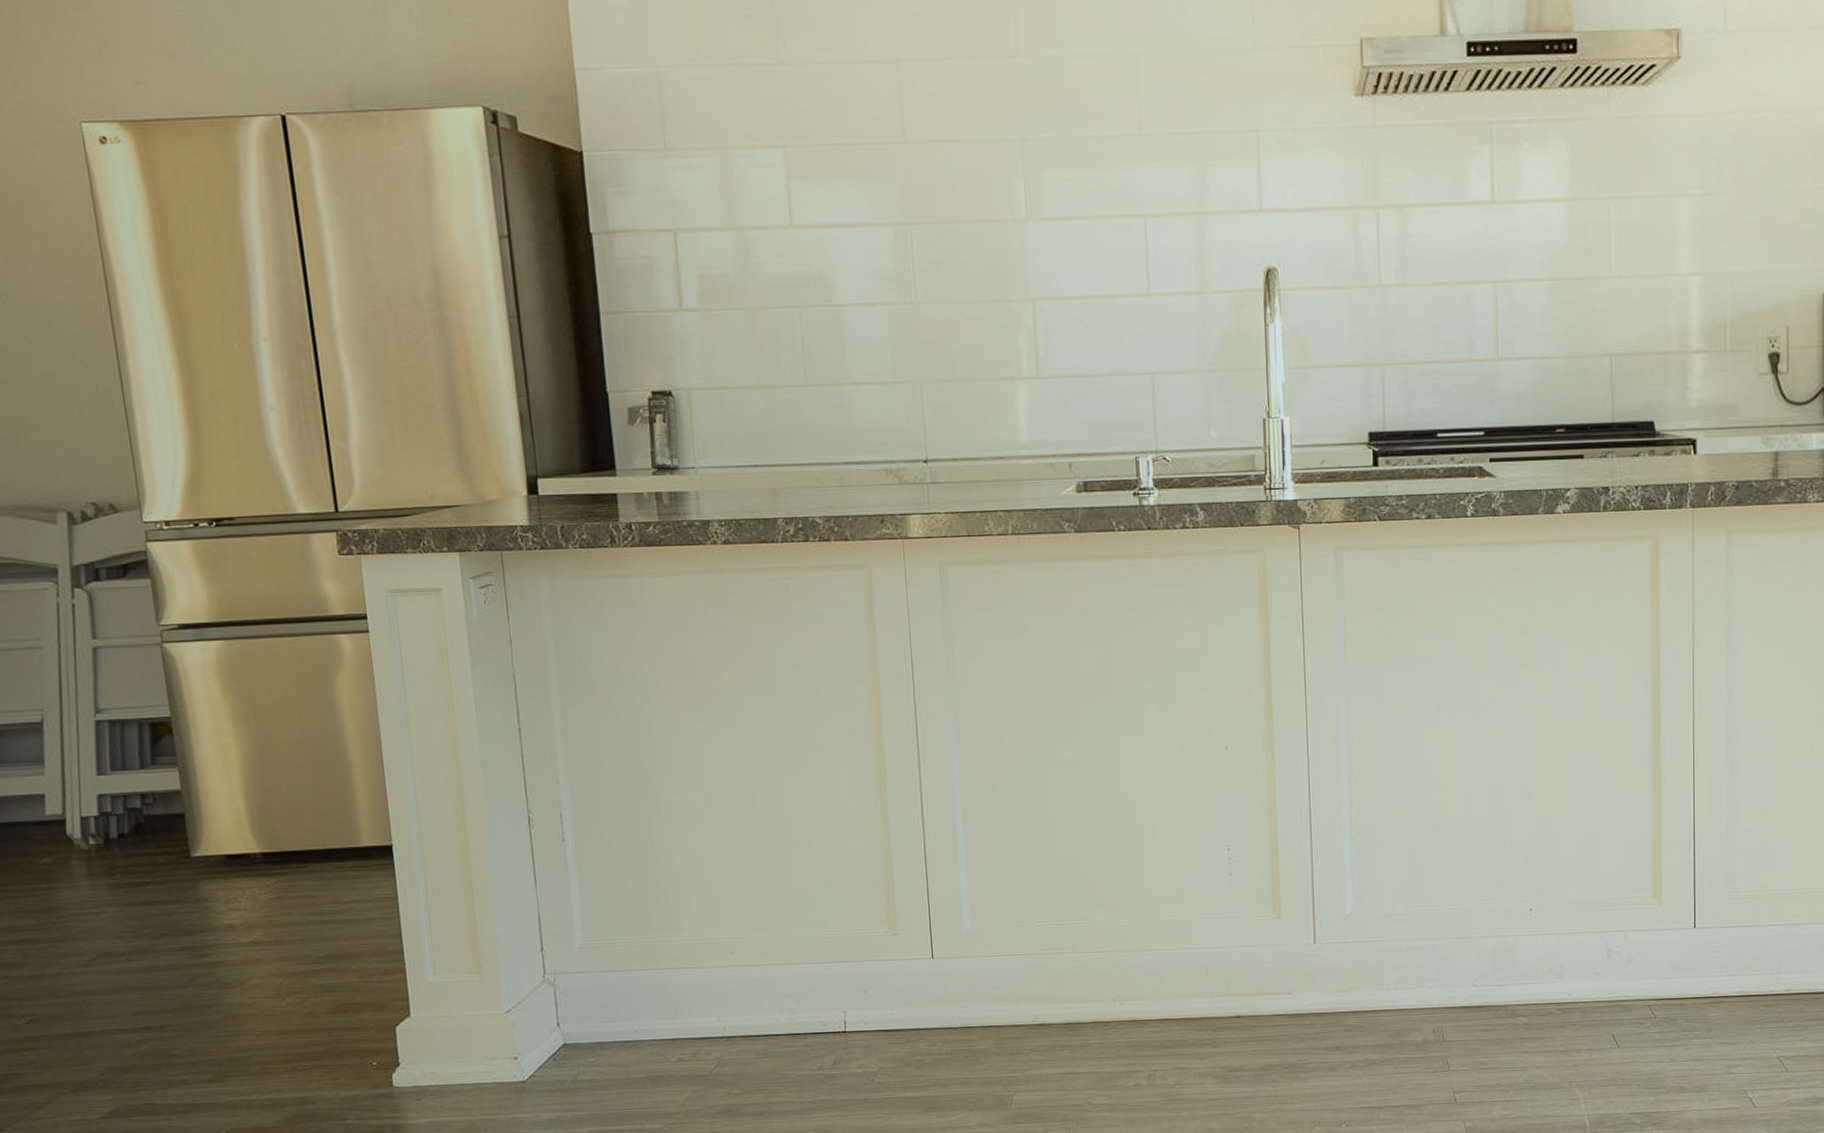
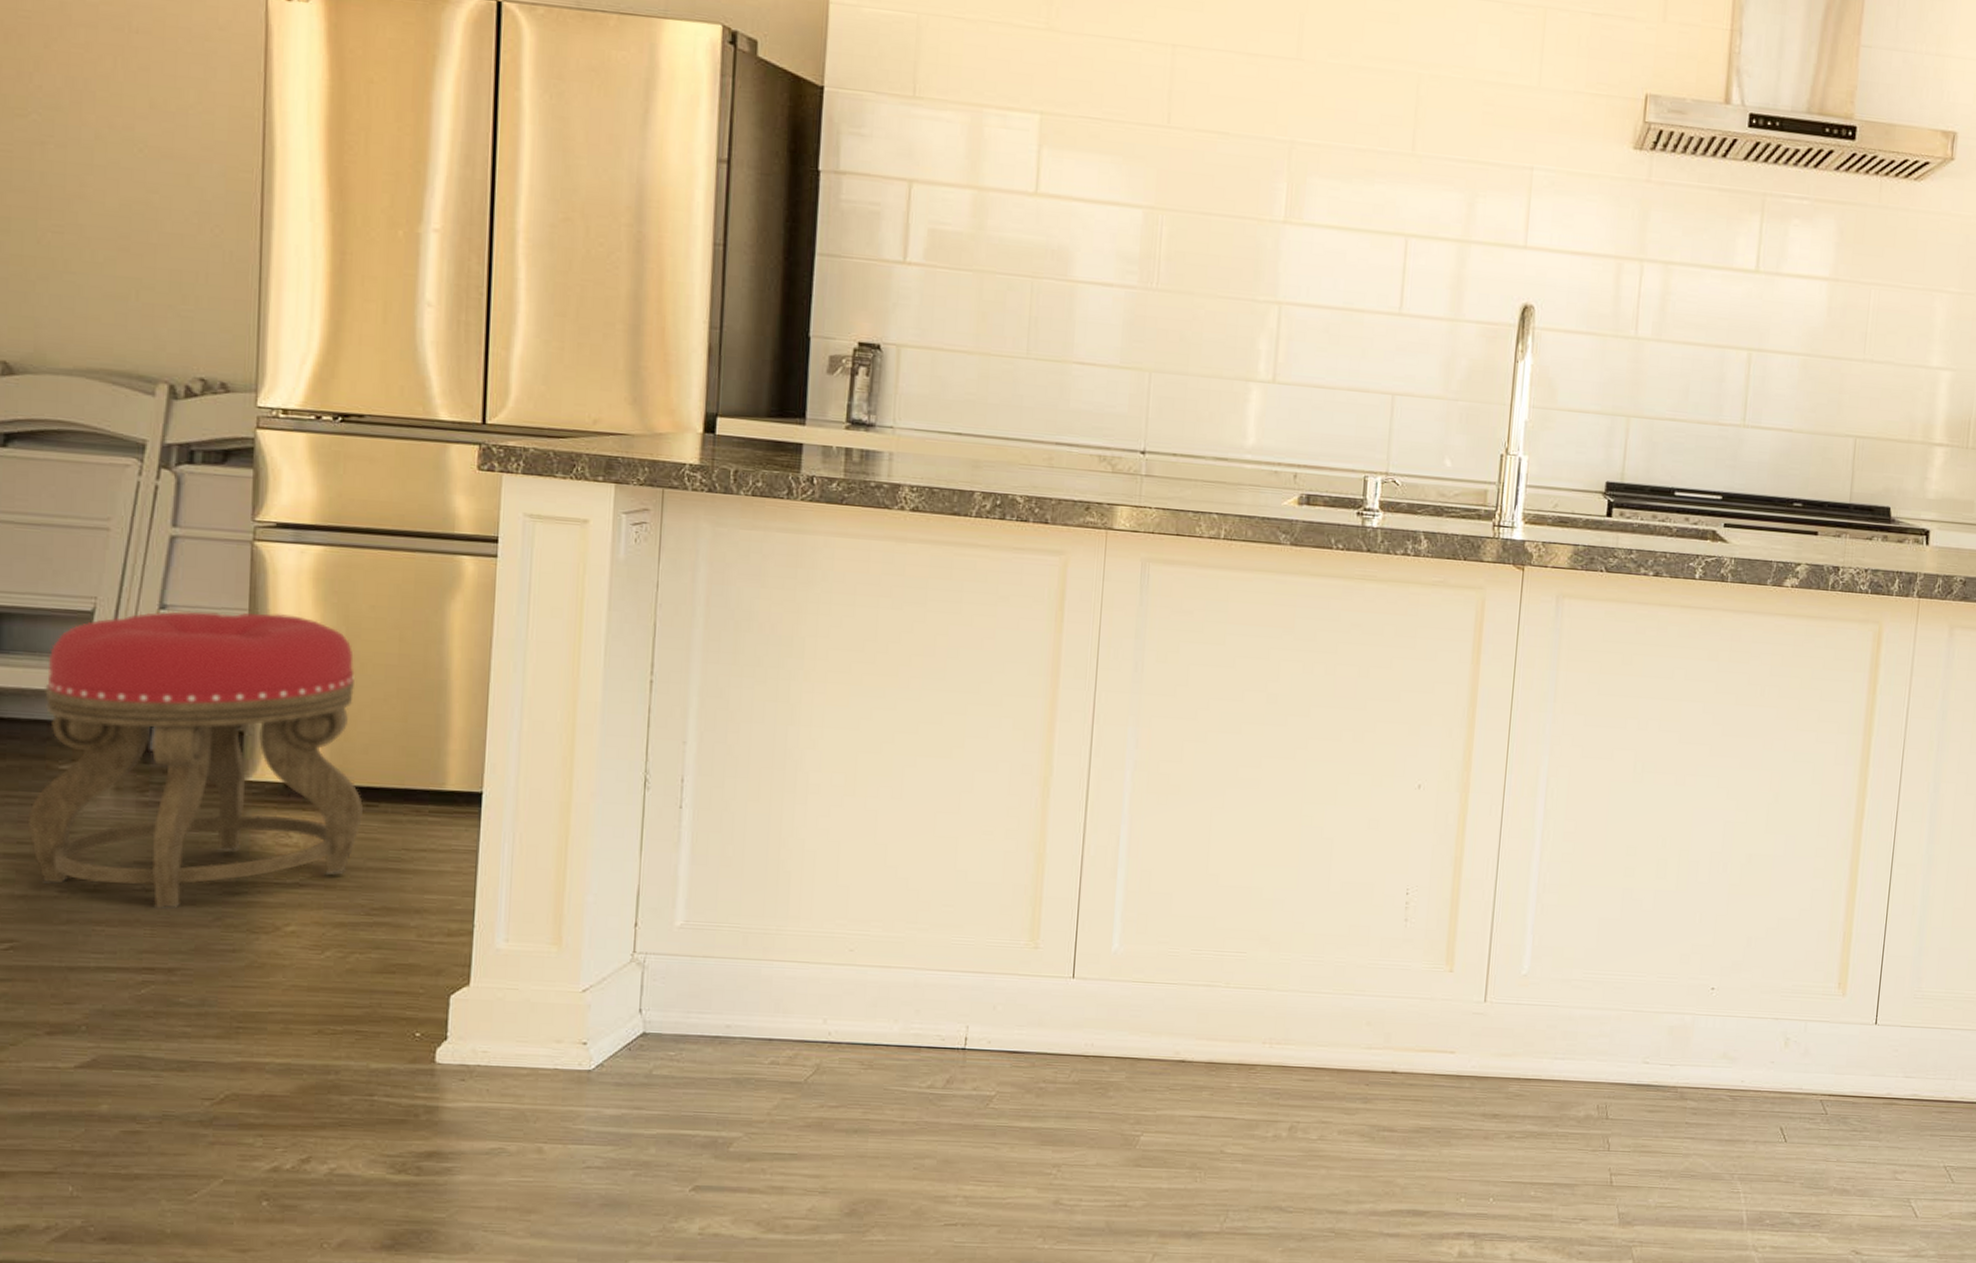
stool: none [14,705,296,975] -> present [27,611,363,909]

